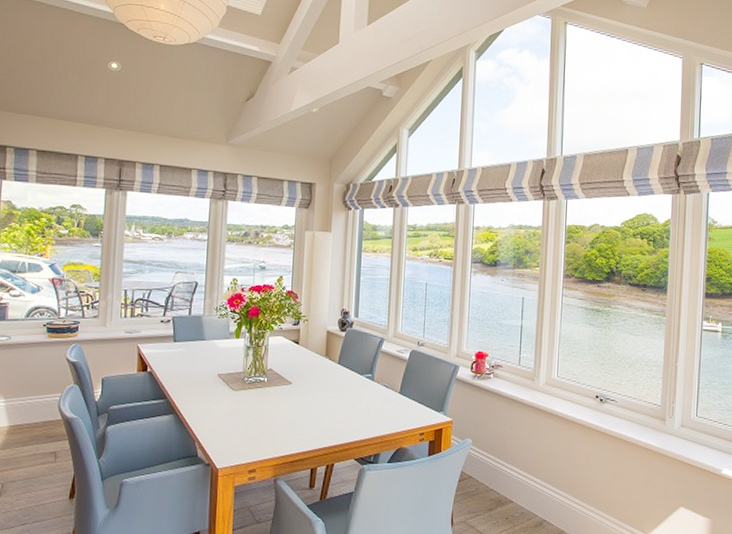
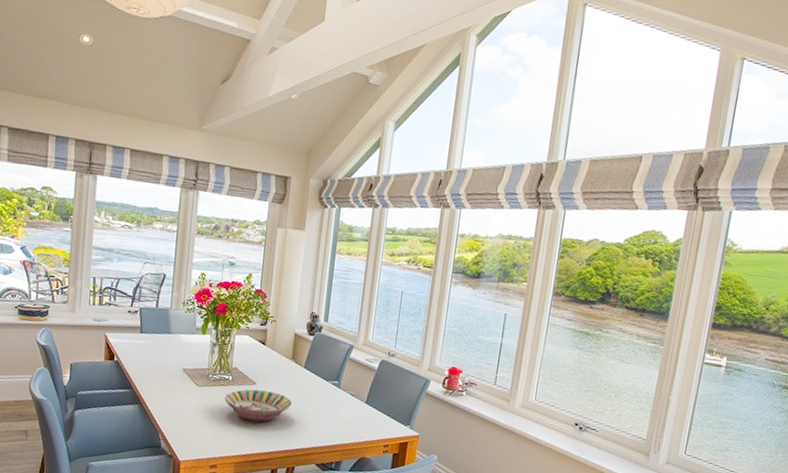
serving bowl: none [260,389,329,422] -> present [224,389,293,423]

